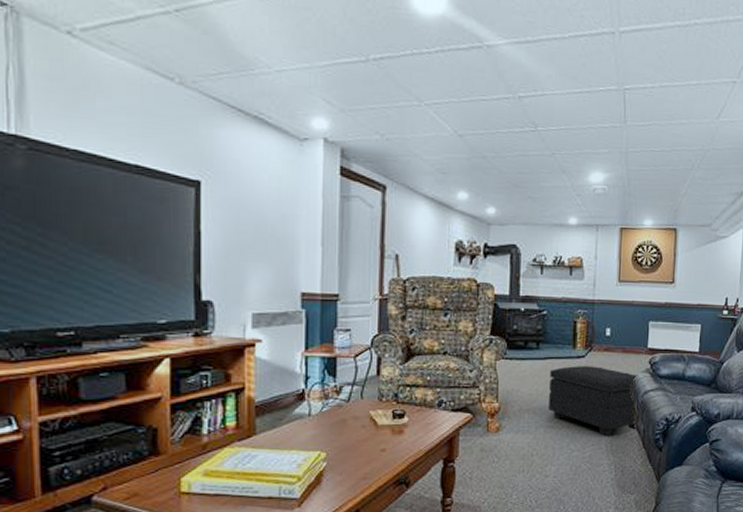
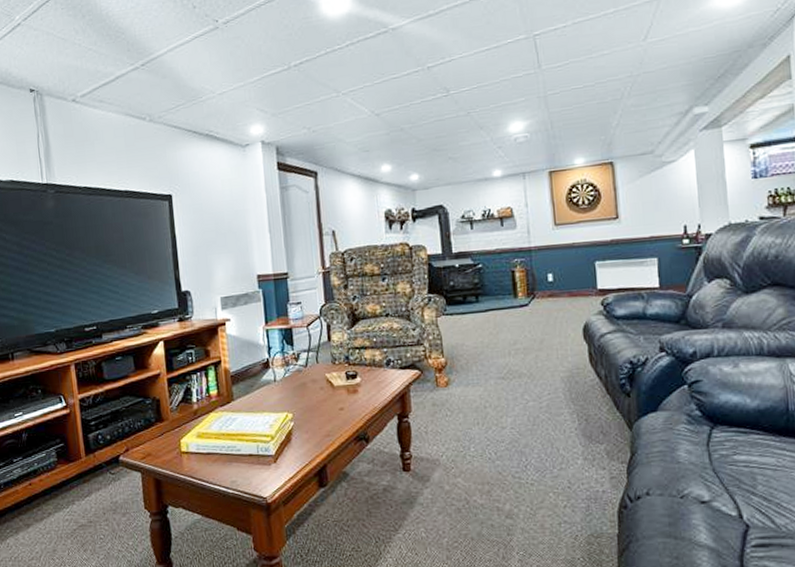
footstool: present [547,366,639,436] -> none [493,313,599,384]

